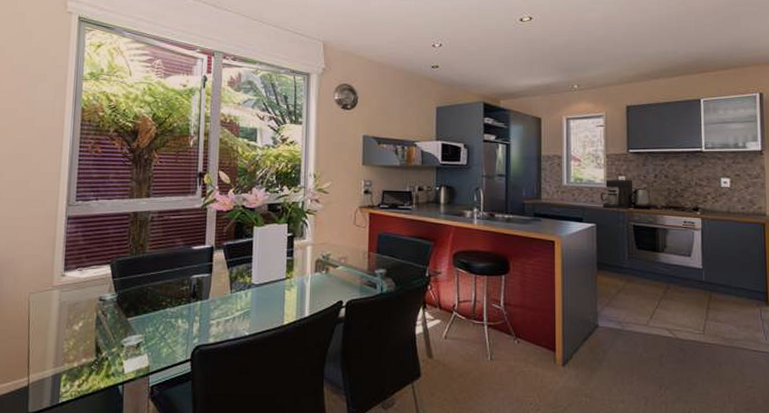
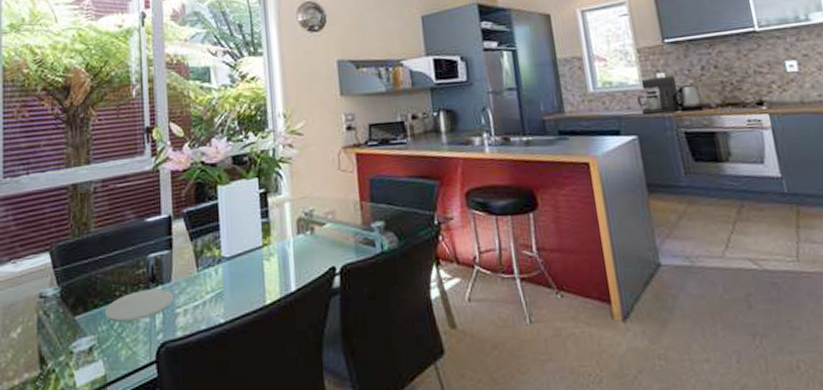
plate: none [152,302,210,327] -> present [104,288,174,322]

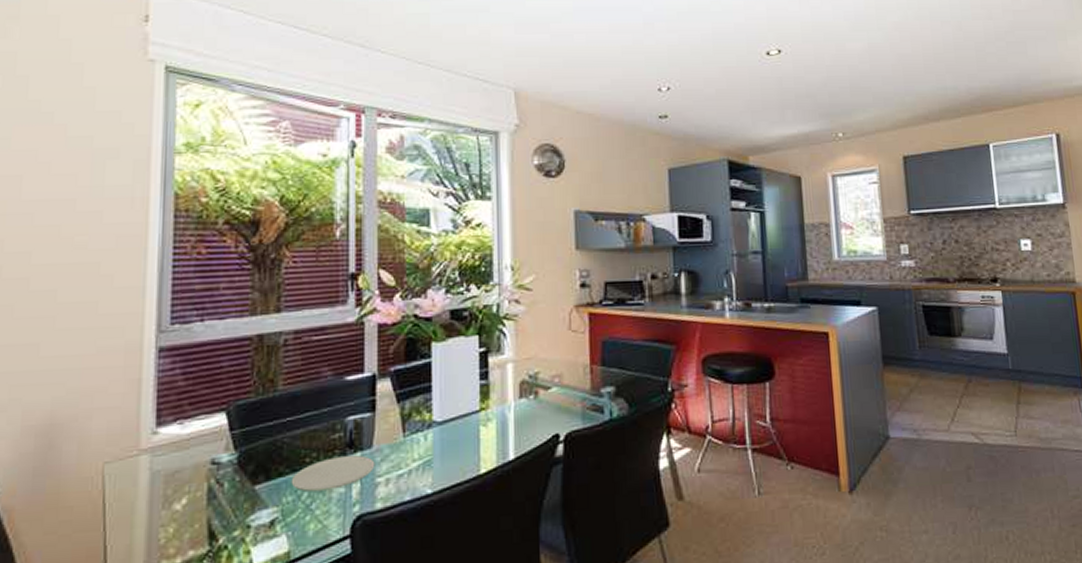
coffee maker: present [637,75,682,115] -> none [880,247,921,287]
kettle: present [673,85,704,113] -> none [914,258,942,286]

